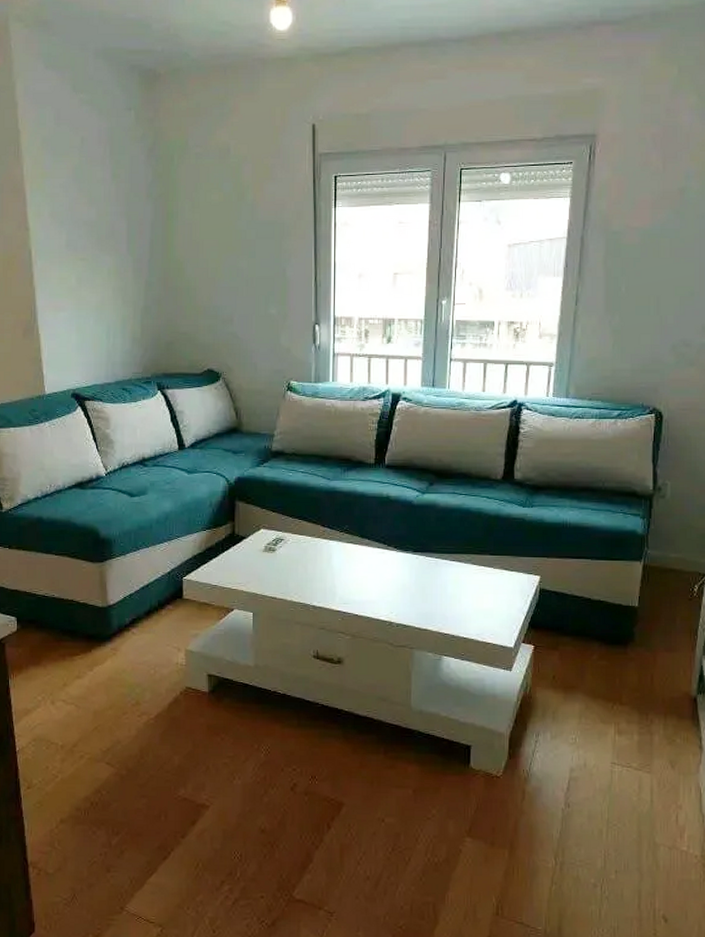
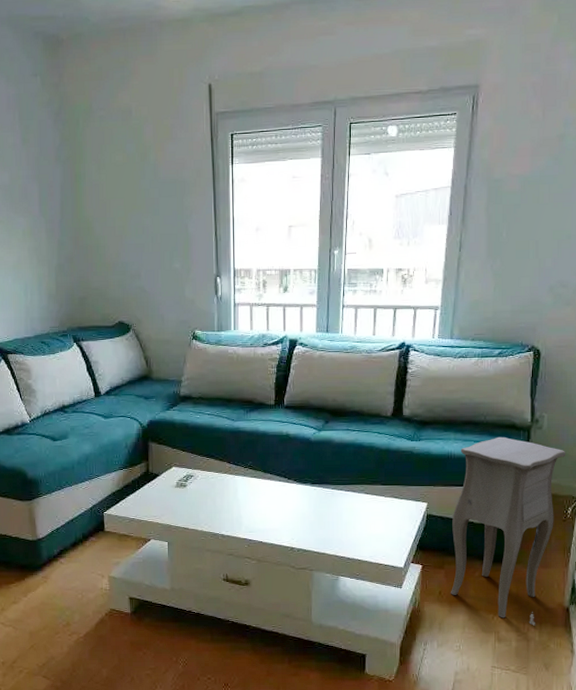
side table: none [566,505,692,717] -> present [451,436,566,626]

